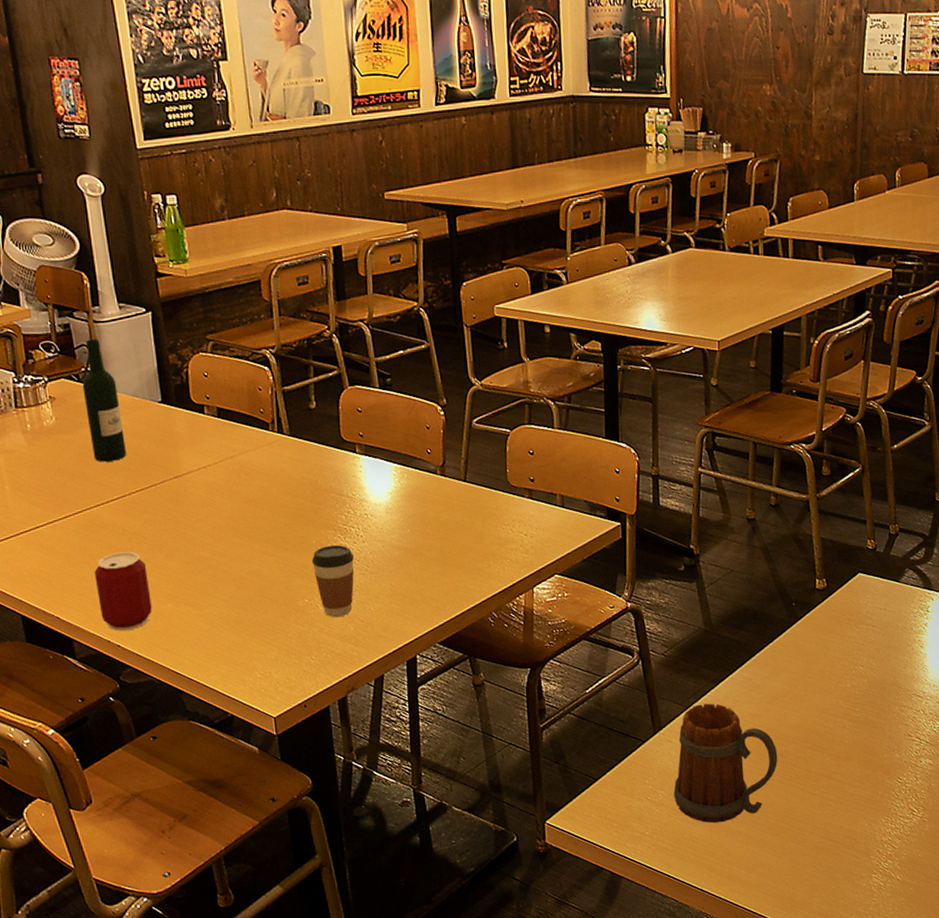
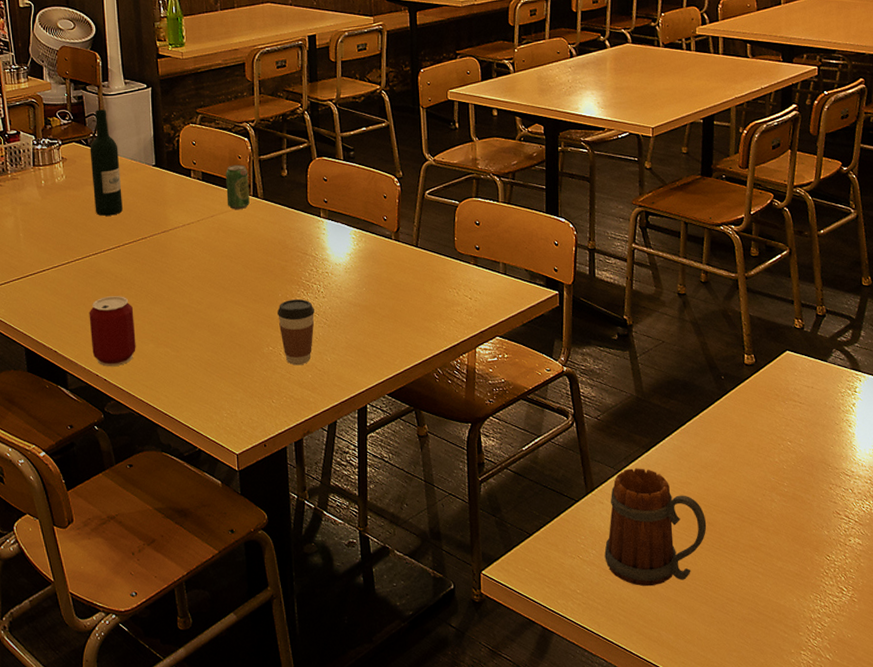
beverage can: none [244,397,274,448] -> present [226,164,250,209]

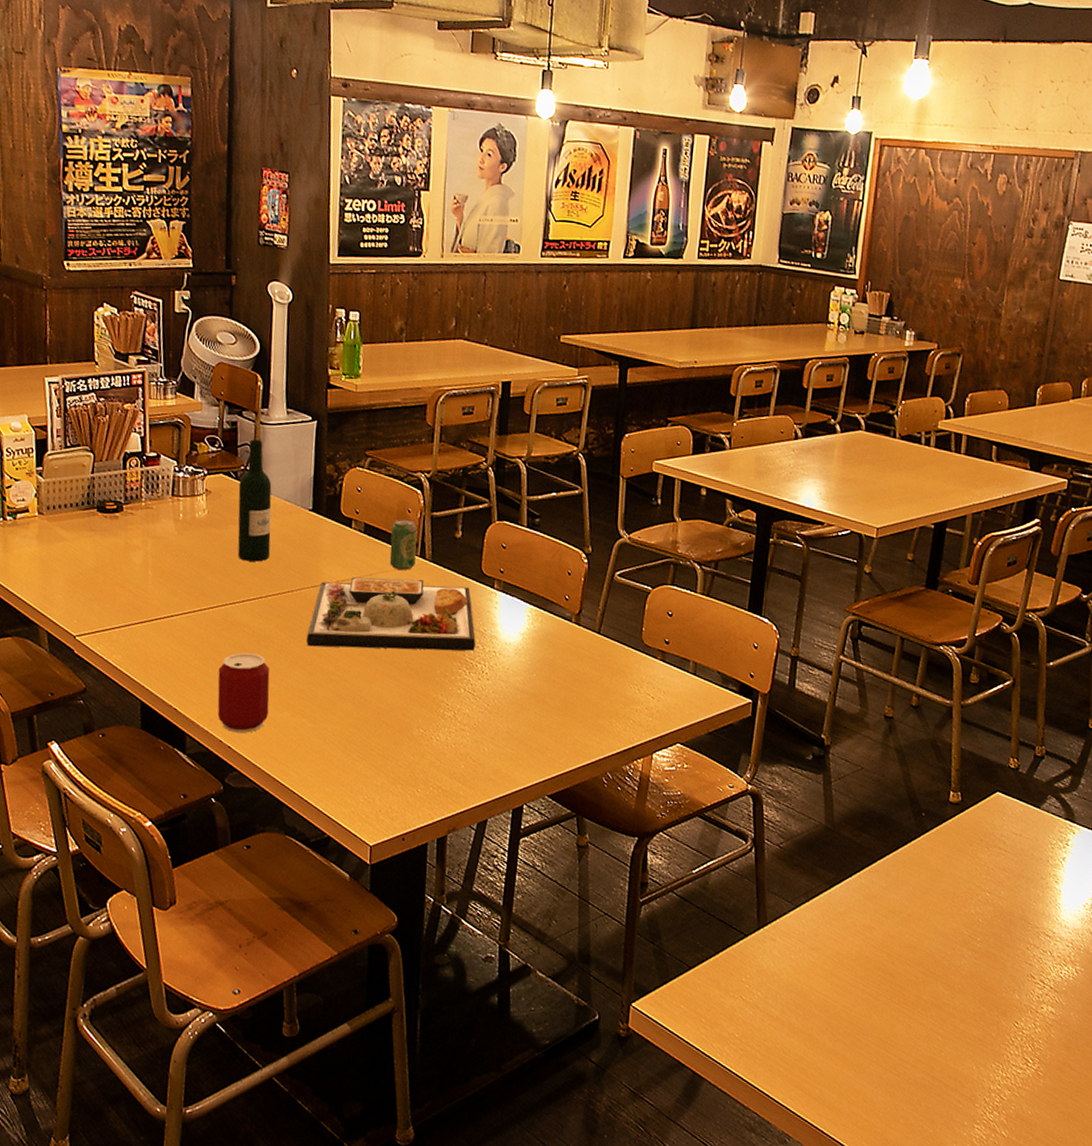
food plate: none [162,216,309,285] -> present [307,577,475,651]
coffee cup: present [278,298,315,366] -> none [433,677,476,753]
beer mug: present [604,468,707,587] -> none [770,905,887,1038]

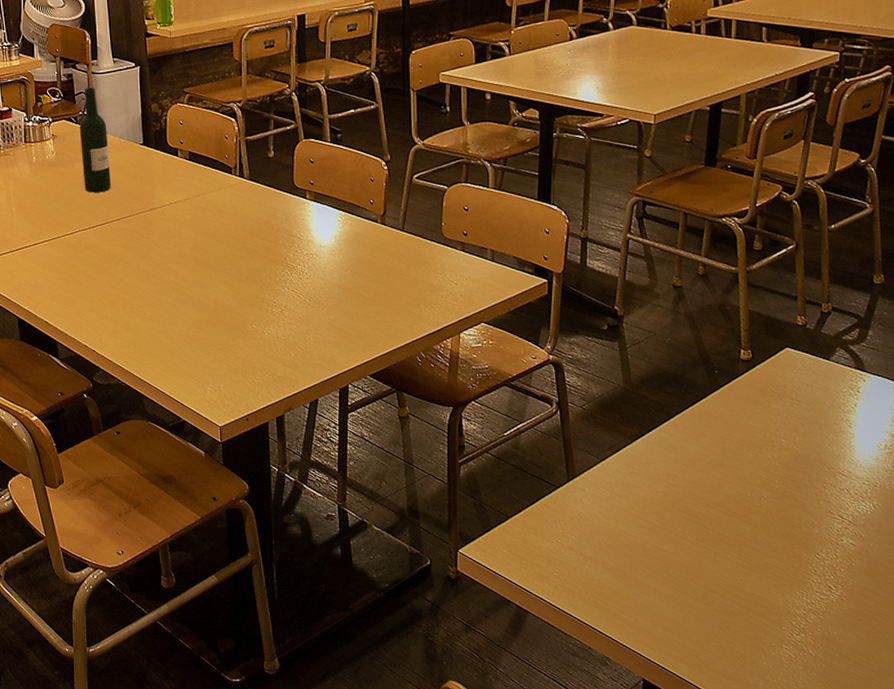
can: present [217,653,270,733] -> none [78,271,124,339]
food plate: present [307,577,475,651] -> none [149,197,294,261]
beverage can: present [389,519,418,570] -> none [212,145,236,189]

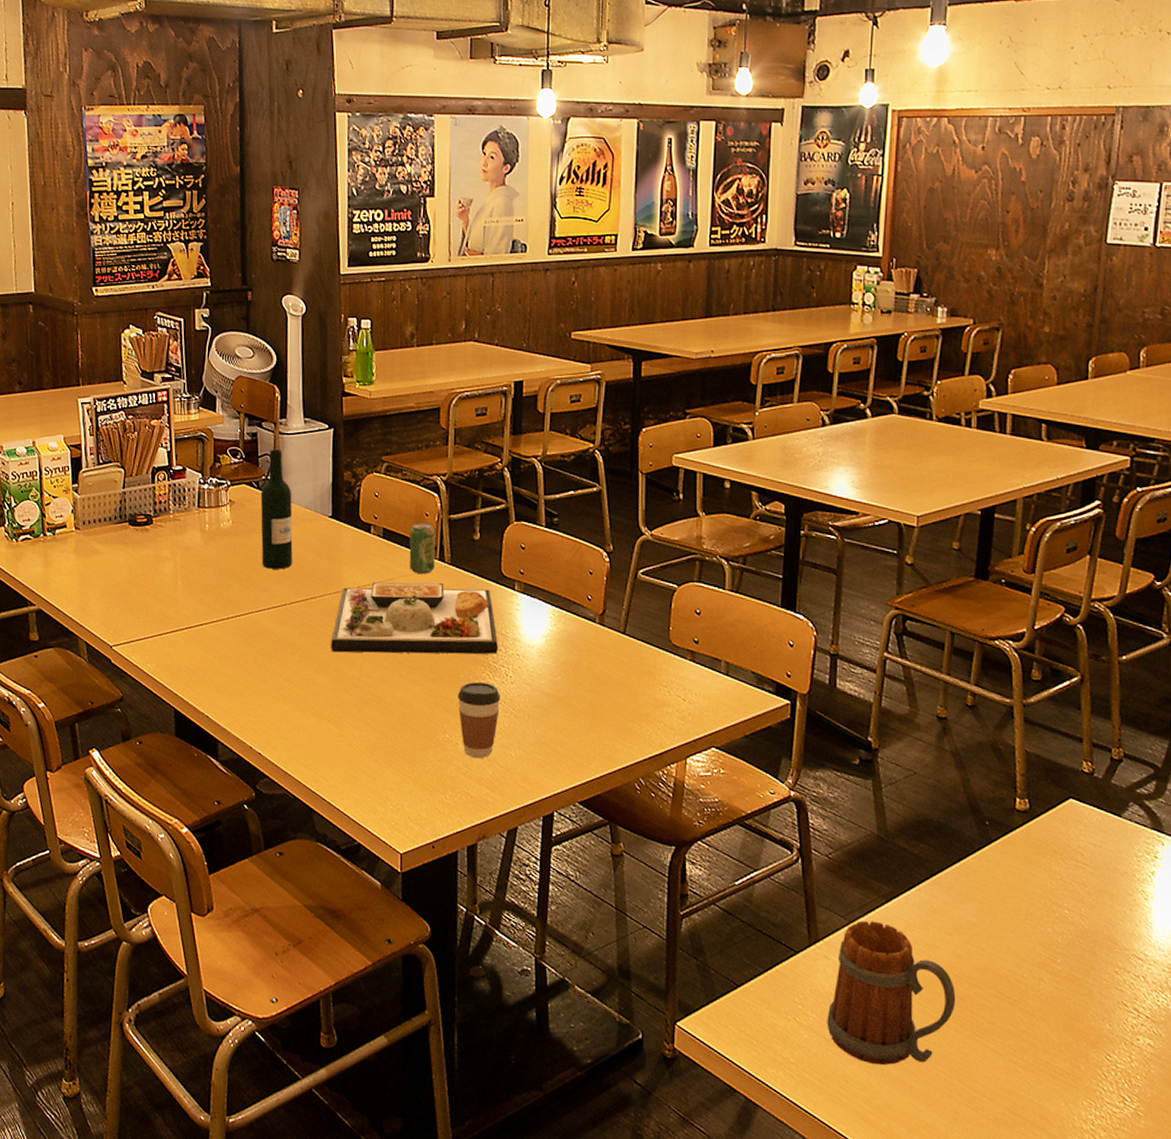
food plate: none [149,197,294,261] -> present [331,582,498,654]
beverage can: none [212,145,236,189] -> present [409,522,436,574]
coffee cup: none [262,279,298,344] -> present [458,681,500,759]
beer mug: none [584,458,691,574] -> present [827,920,956,1066]

